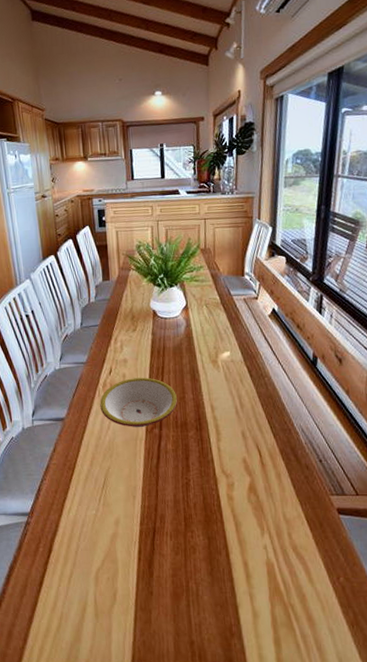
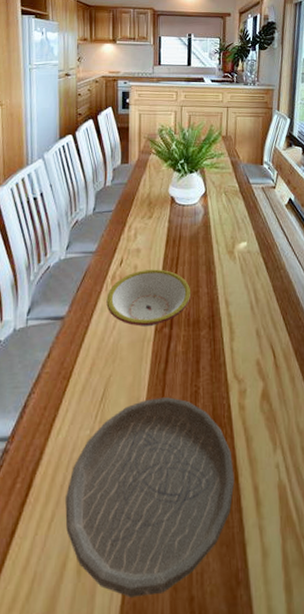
plate: none [80,487,226,637] -> present [65,397,235,598]

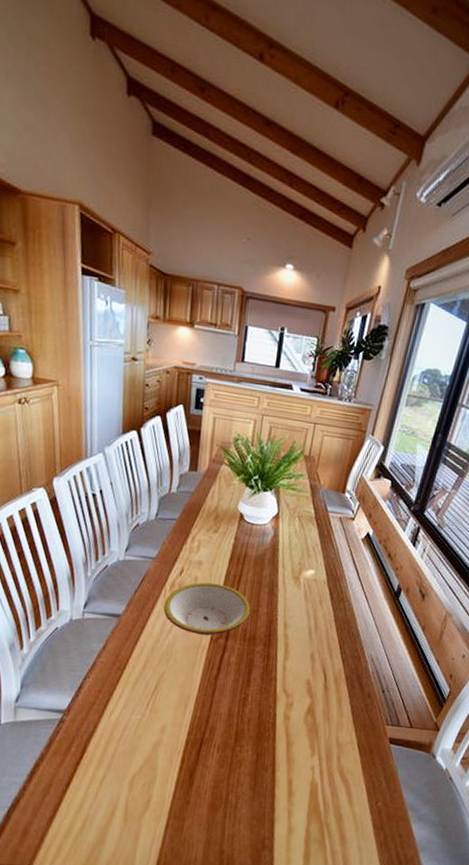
plate: present [65,397,235,598] -> none [115,698,272,845]

